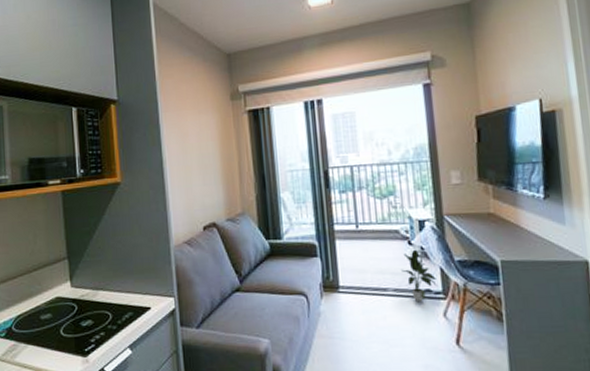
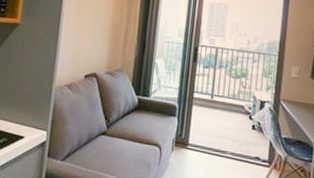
potted plant: present [400,250,439,303] -> none [239,124,266,167]

